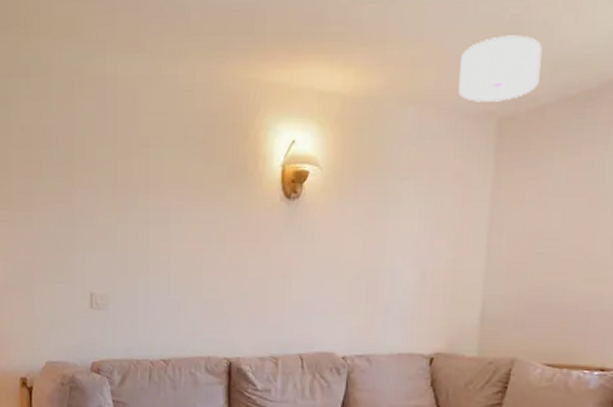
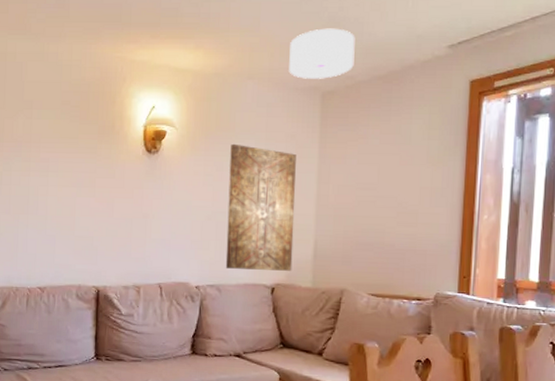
wall art: none [376,185,464,338] -> present [225,143,296,271]

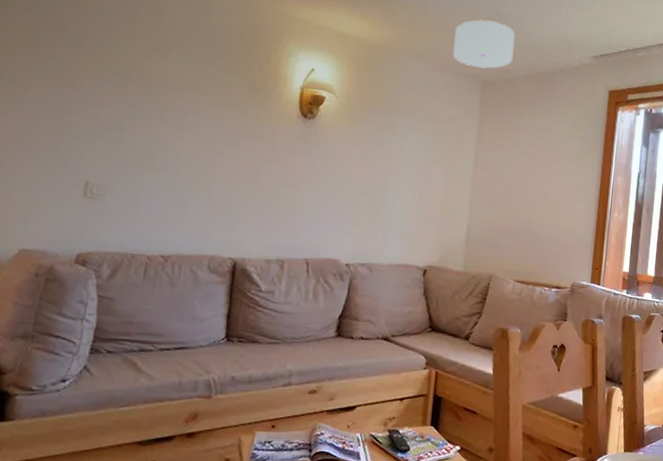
wall art: present [225,143,296,271] -> none [378,119,455,254]

